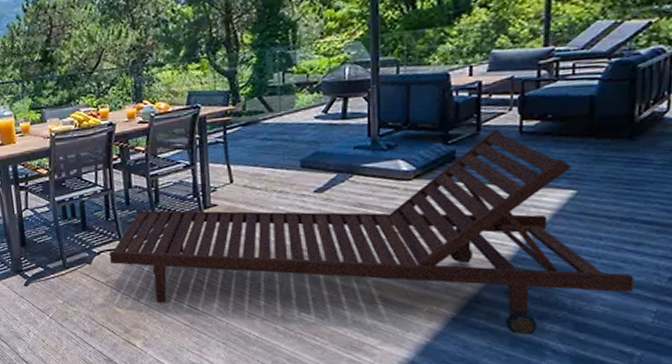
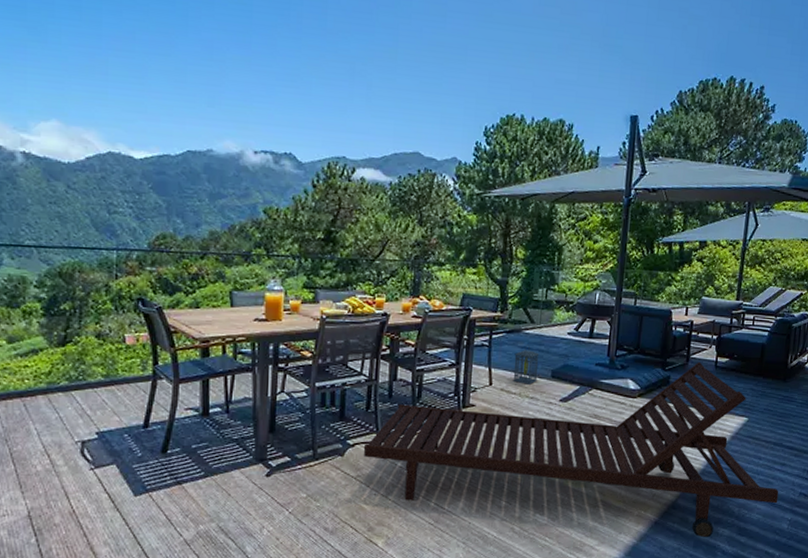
lantern: none [254,136,285,178] -> present [513,345,540,385]

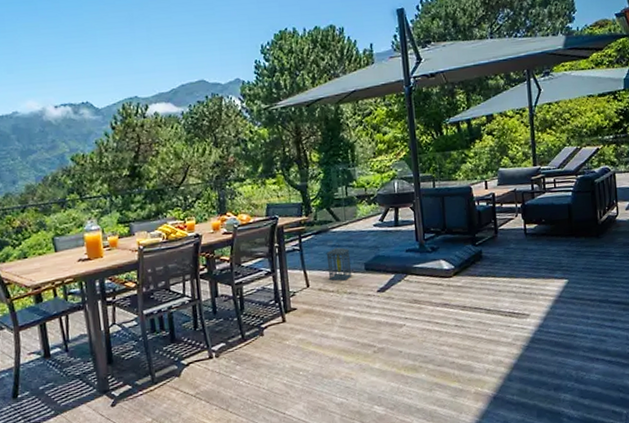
chaise longue: present [363,361,779,538] -> none [197,231,615,411]

